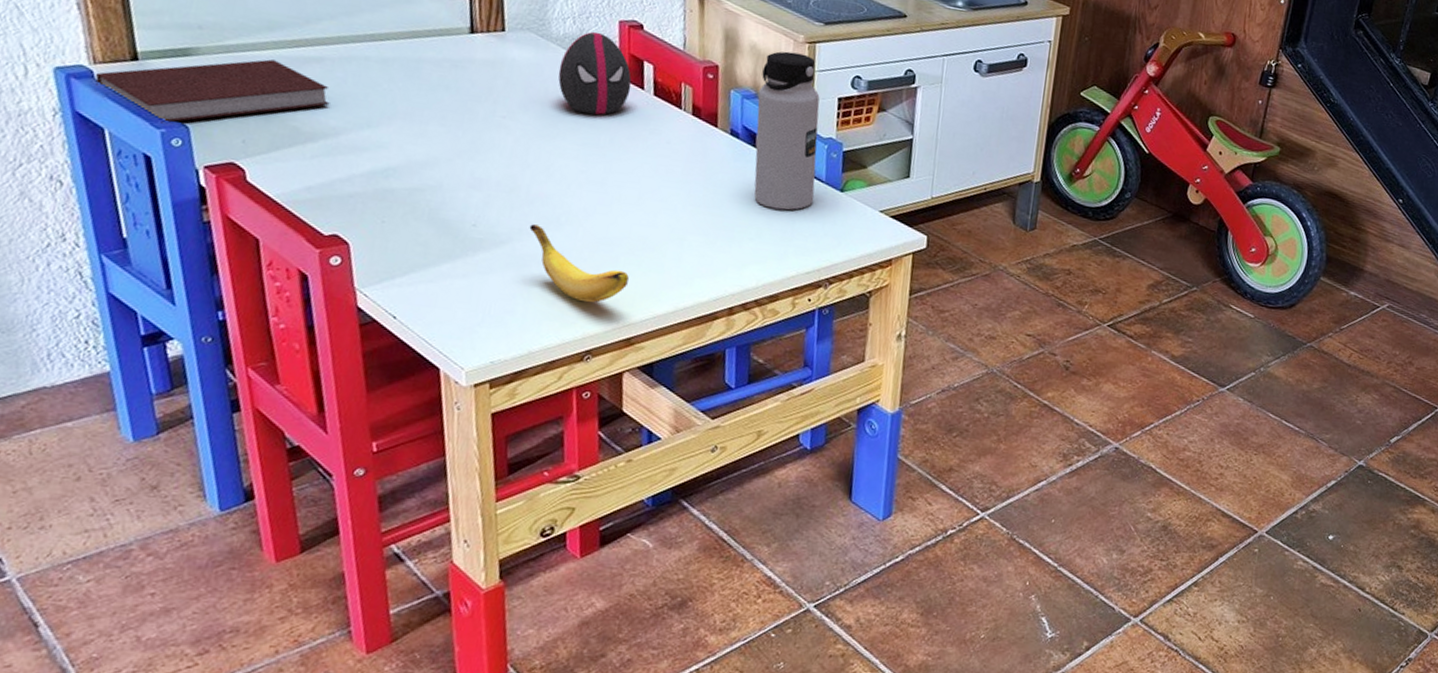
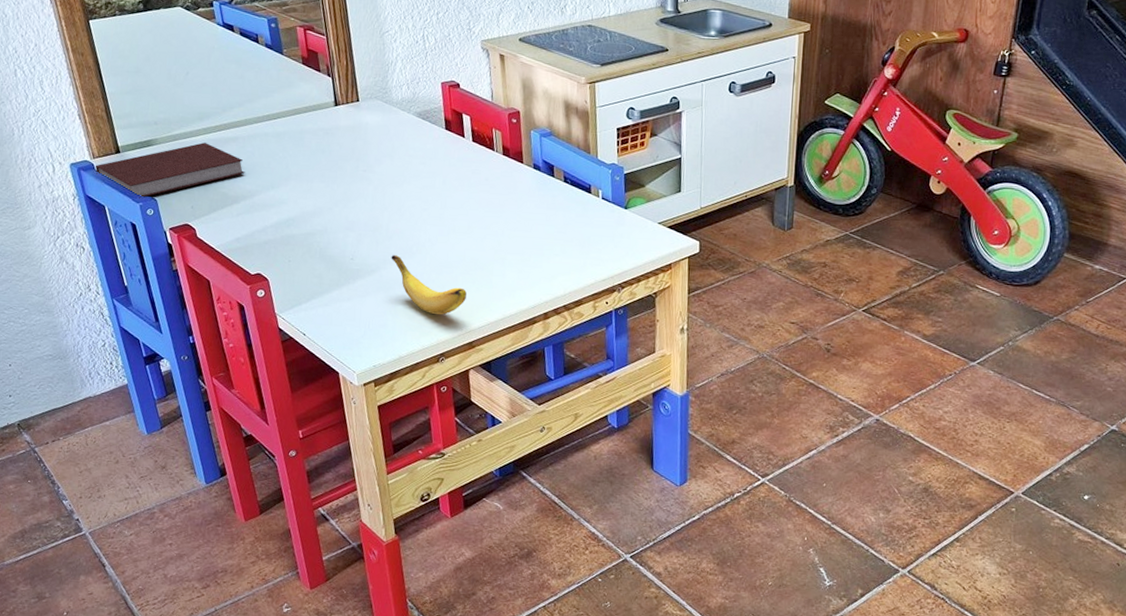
decorative egg: present [558,31,632,115] -> none [400,93,455,163]
water bottle: present [754,51,820,210] -> none [552,93,604,229]

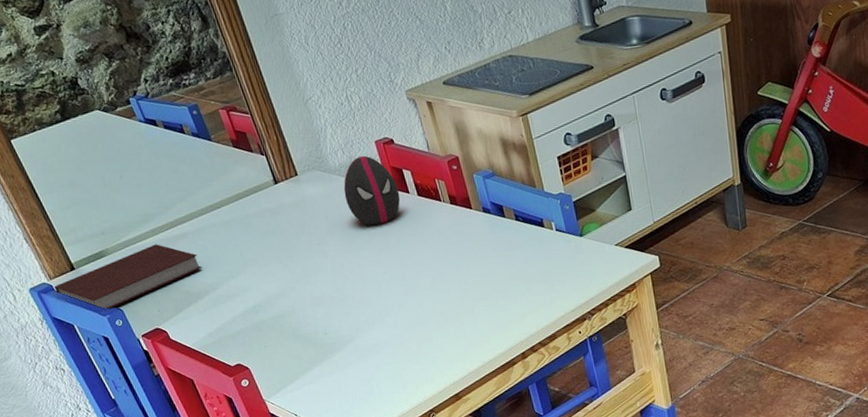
banana: present [391,255,467,315] -> none [362,322,444,374]
decorative egg: none [400,93,455,163] -> present [343,155,401,226]

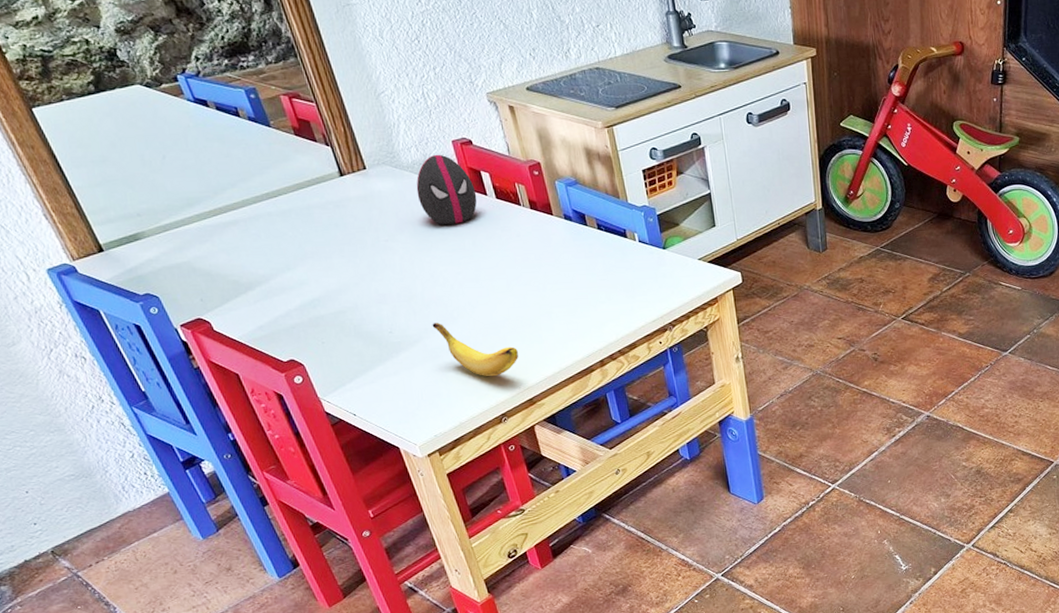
notebook: present [53,244,202,311] -> none [77,230,254,298]
banana: none [362,322,444,374] -> present [432,323,519,377]

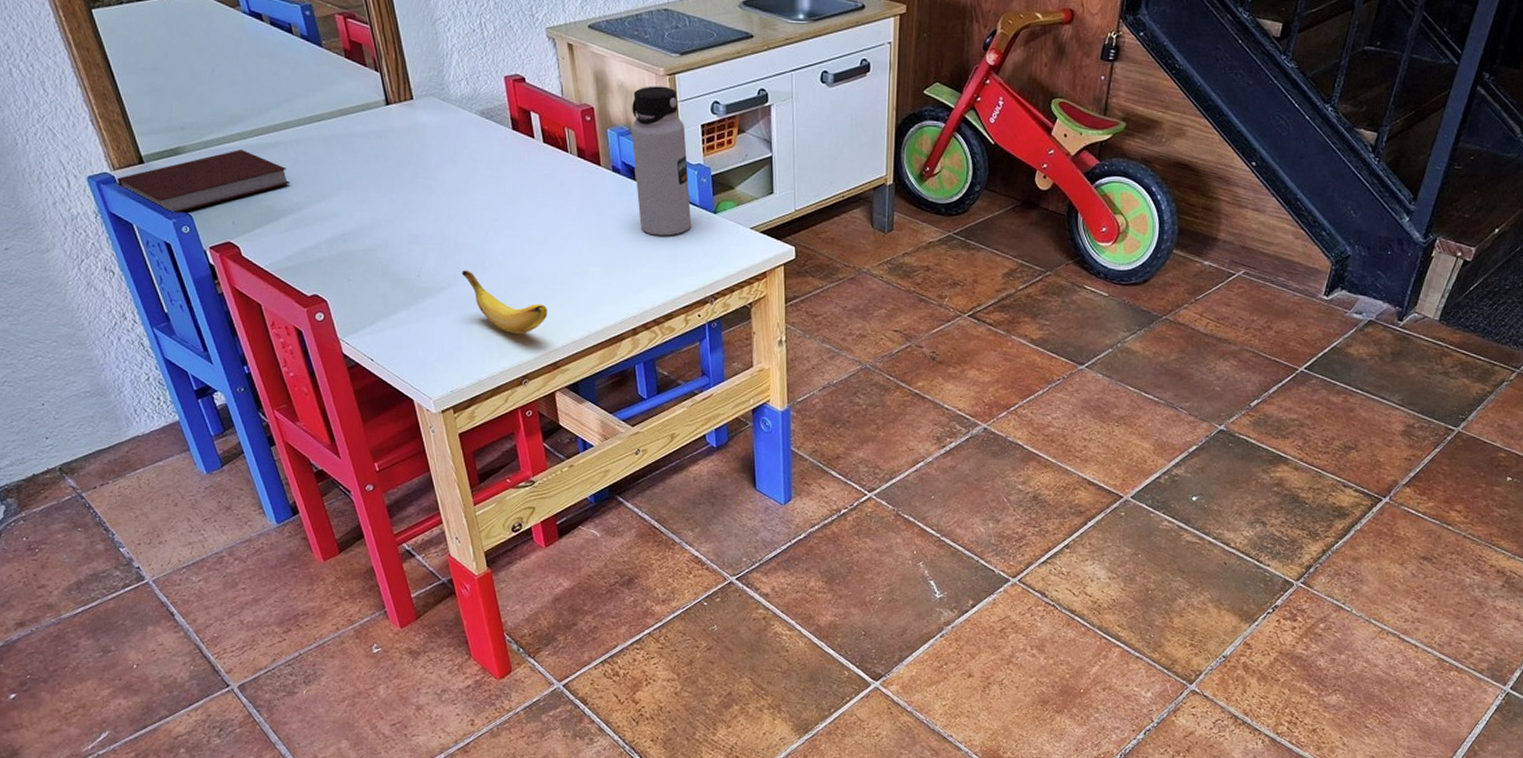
notebook: none [77,230,254,298] -> present [116,149,290,215]
decorative egg: present [416,154,477,225] -> none [462,89,524,167]
water bottle: none [576,138,644,274] -> present [631,86,692,236]

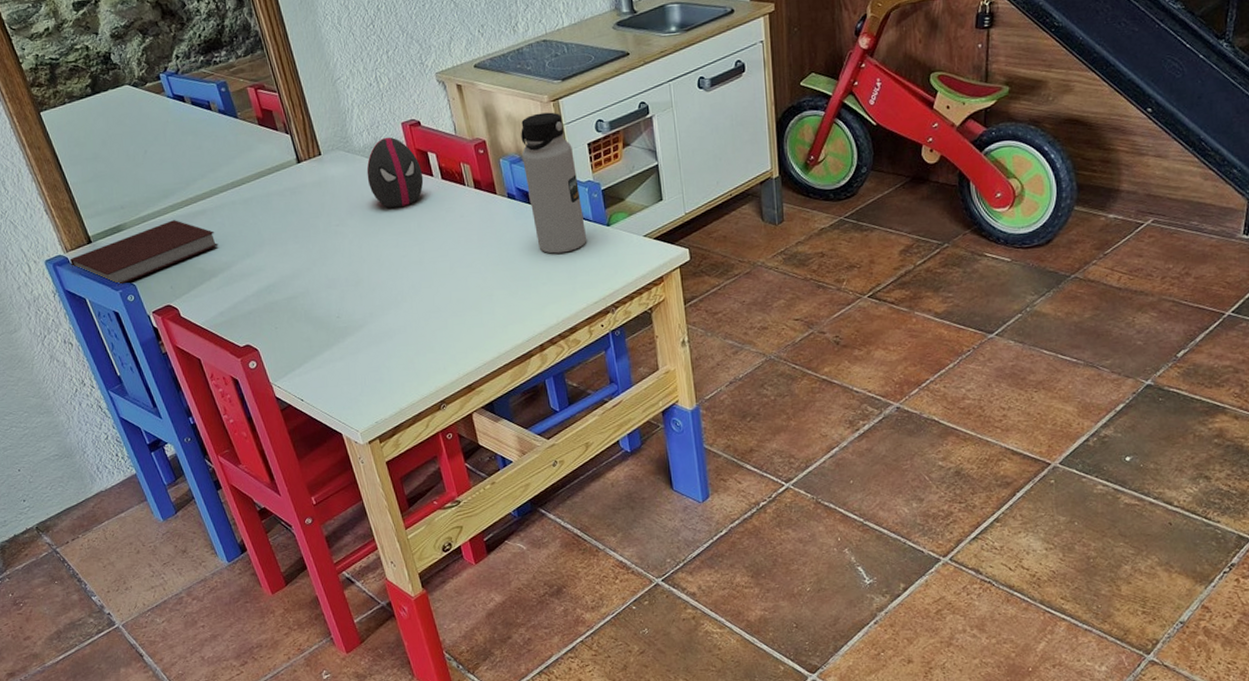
decorative egg: none [462,89,524,167] -> present [366,137,424,208]
banana: present [462,270,547,335] -> none [377,307,459,362]

